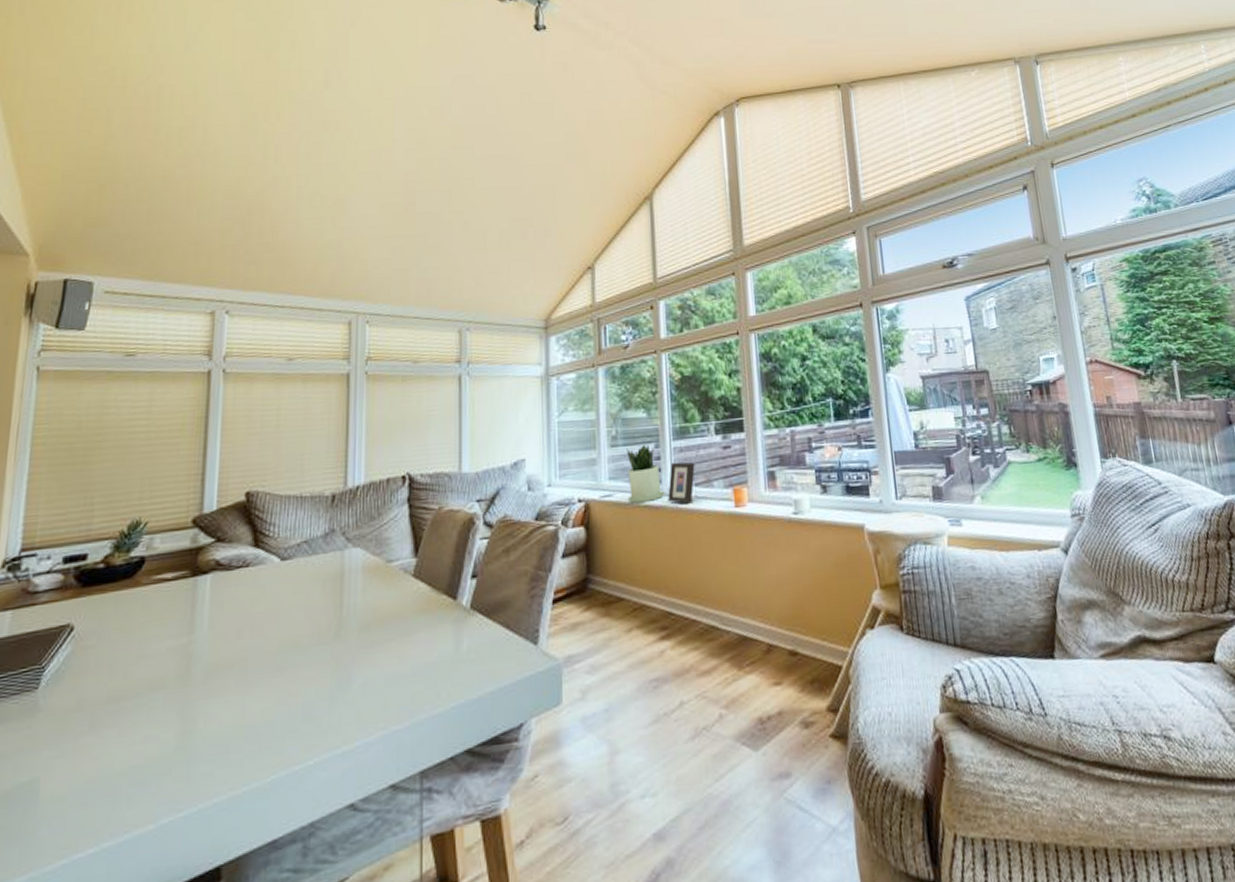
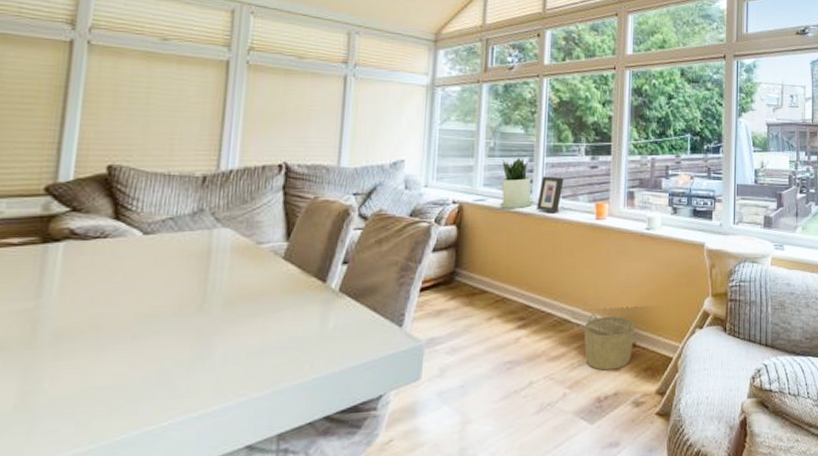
basket: none [734,617,795,686] -> present [584,314,636,371]

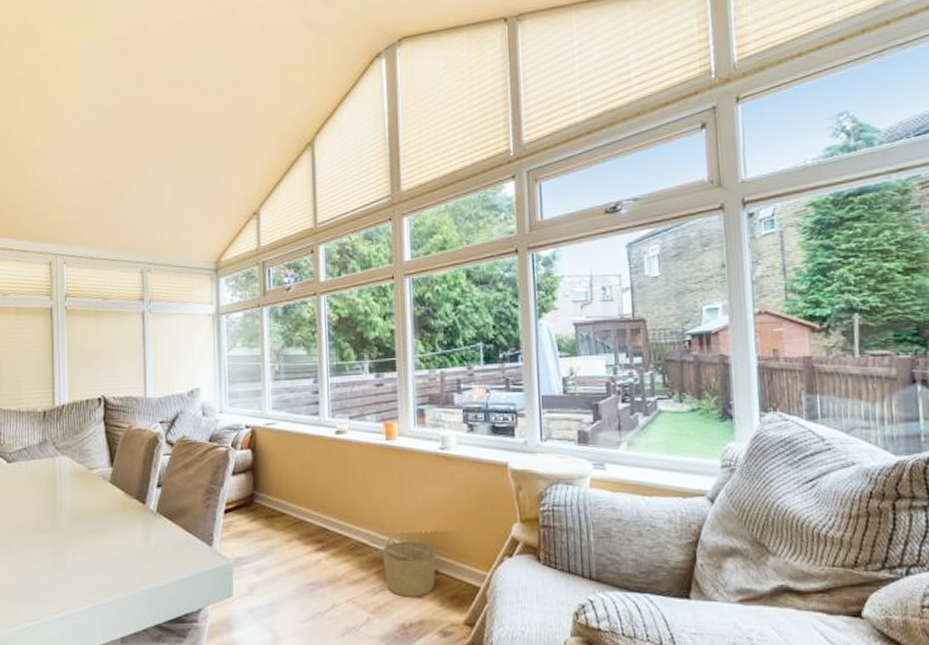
planter: present [499,158,534,209] -> none [288,380,322,432]
picture frame: present [536,176,564,213] -> none [325,396,350,435]

